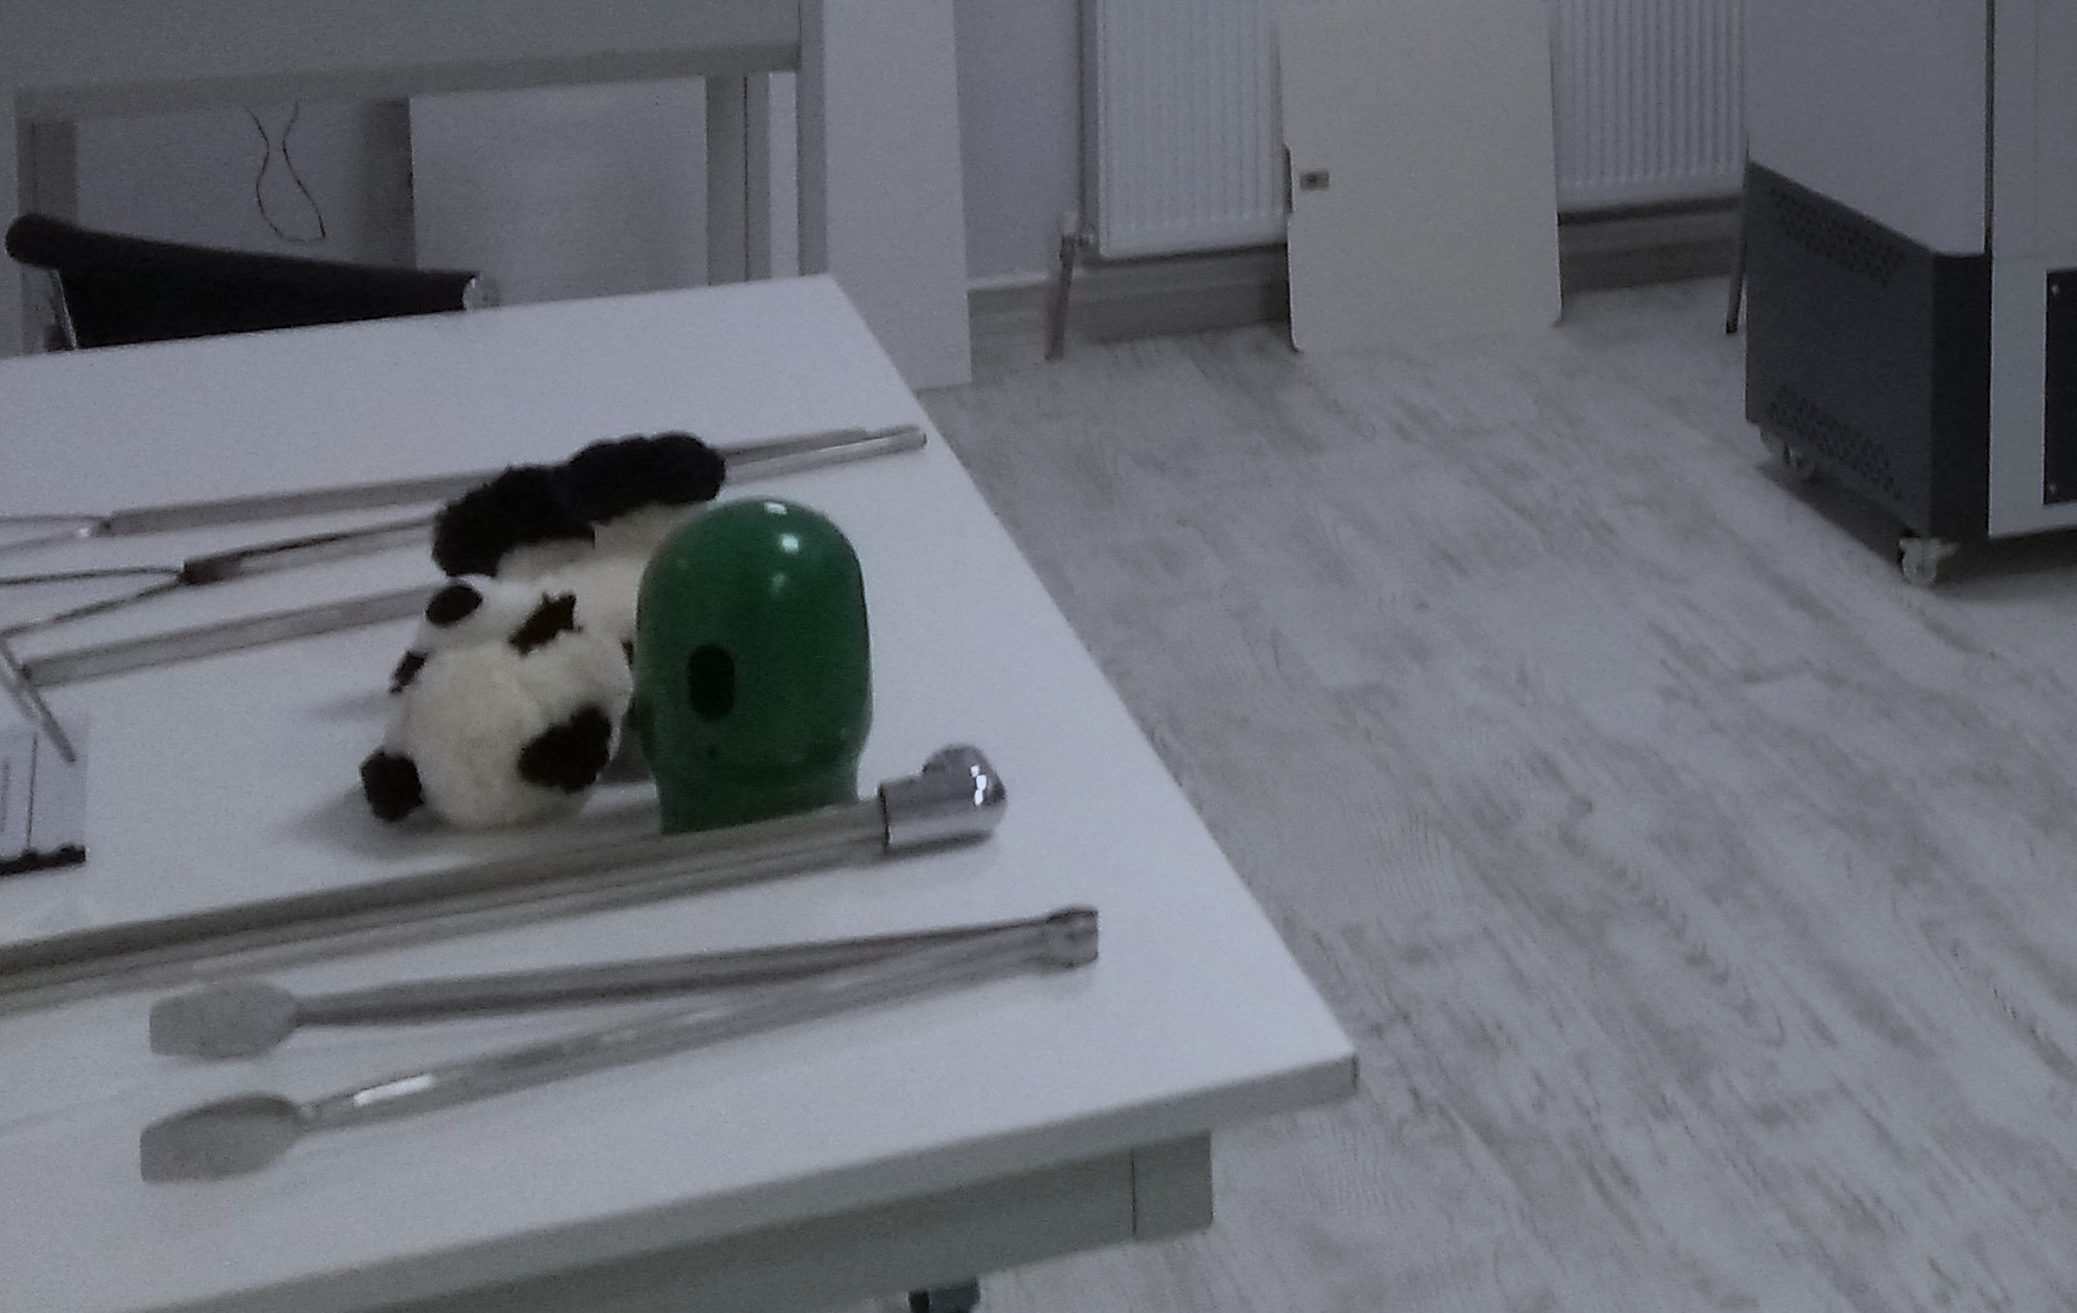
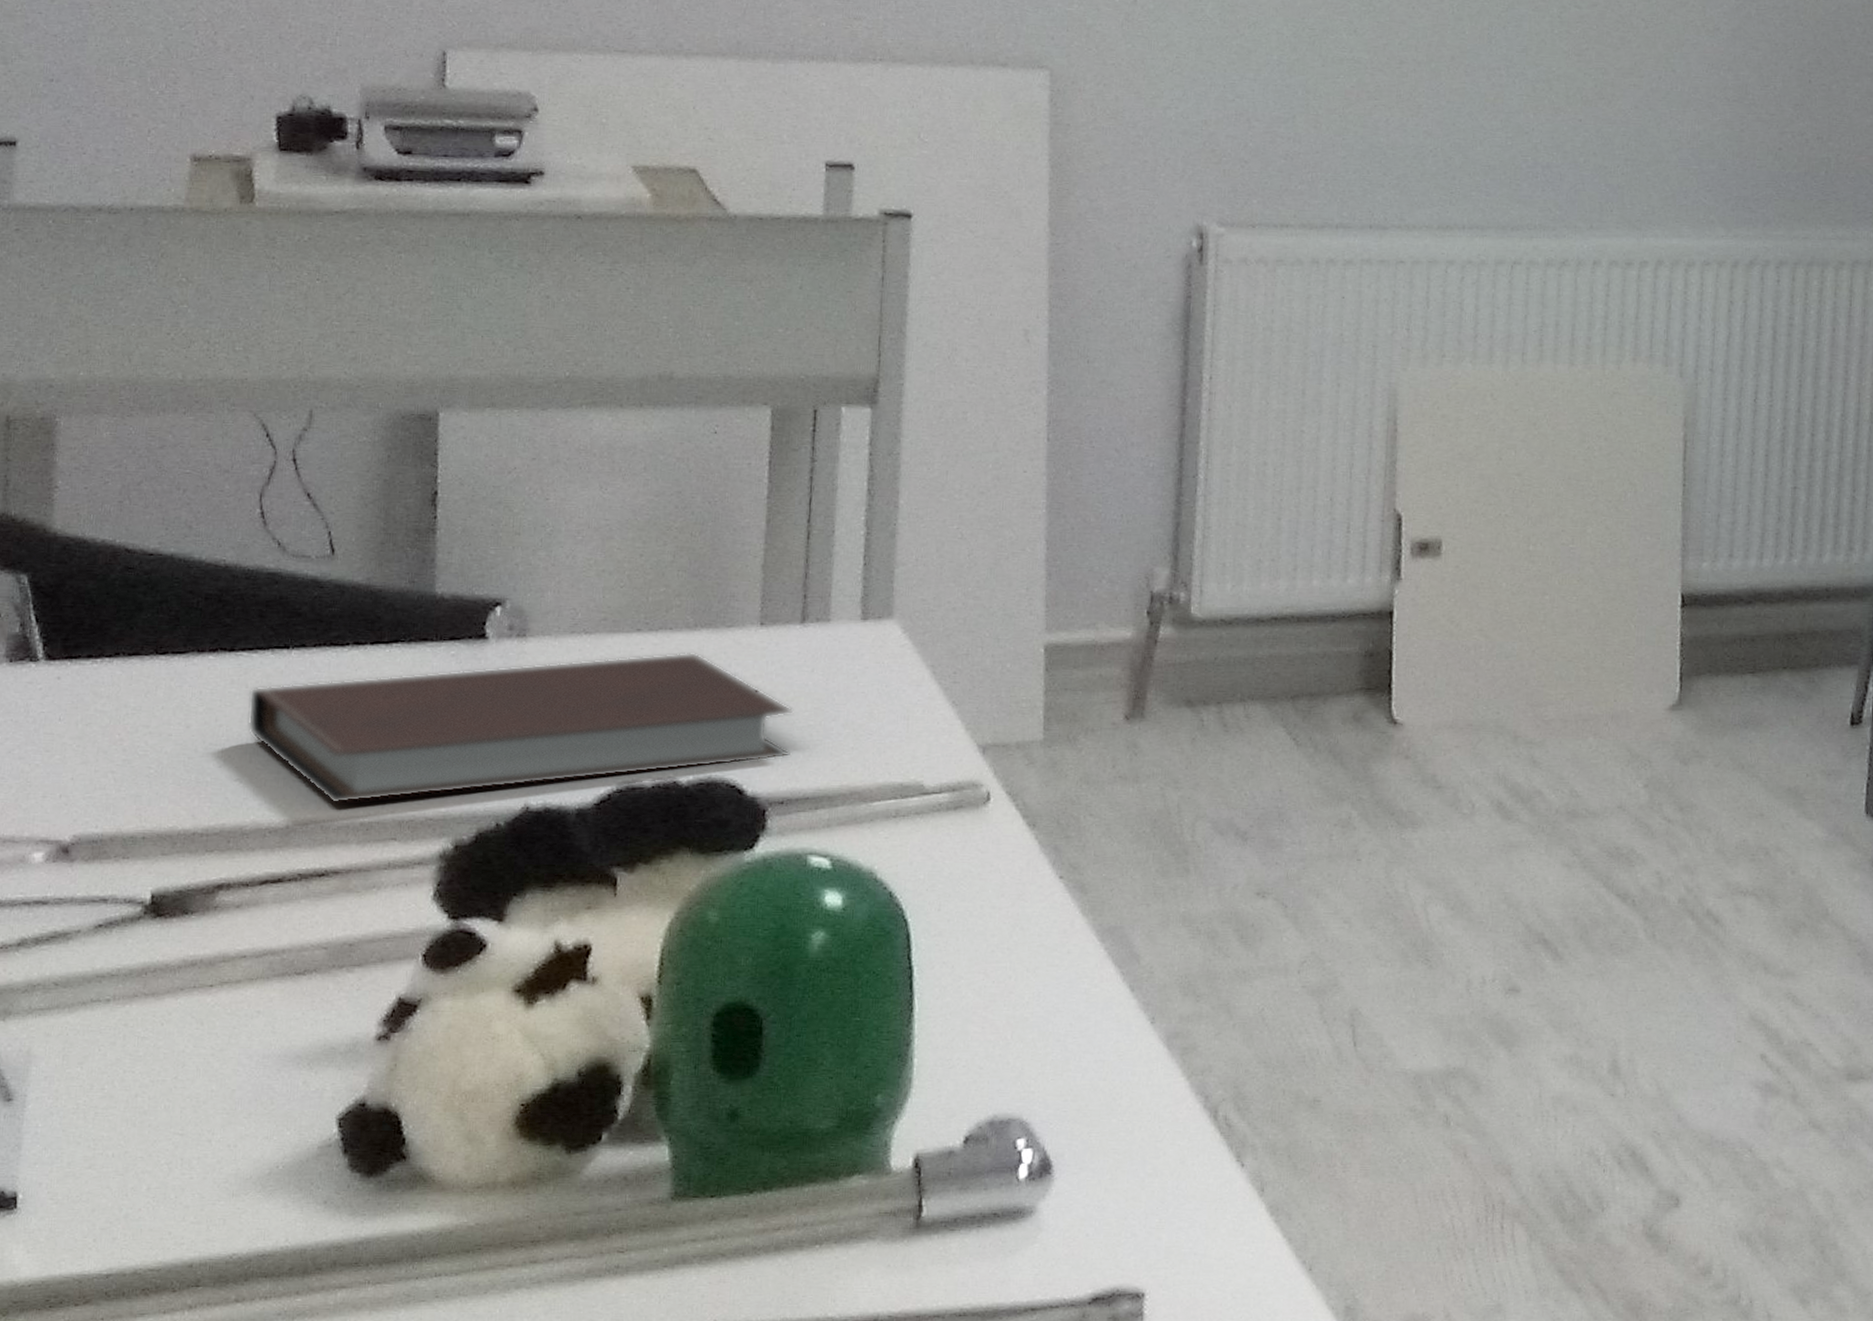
notebook: none [259,313,743,473] -> present [247,652,793,805]

